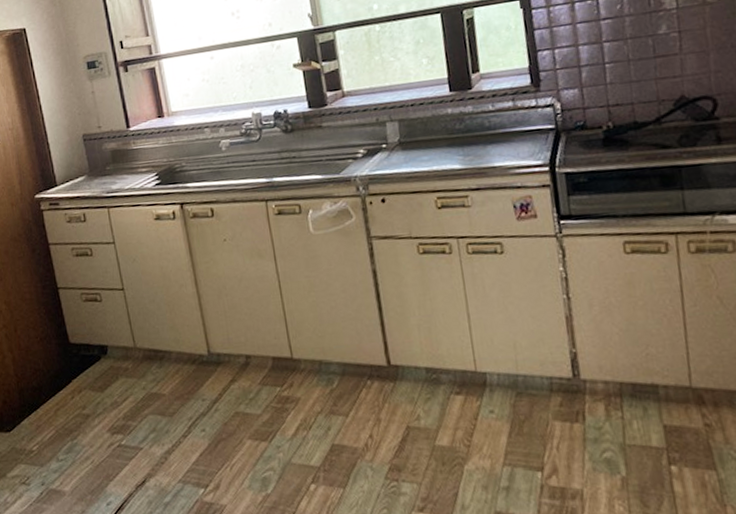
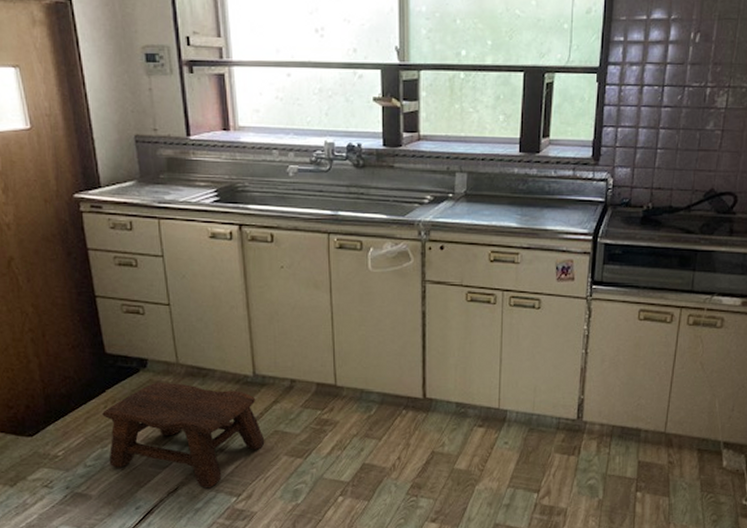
stool: none [70,368,227,479] -> present [102,382,265,487]

